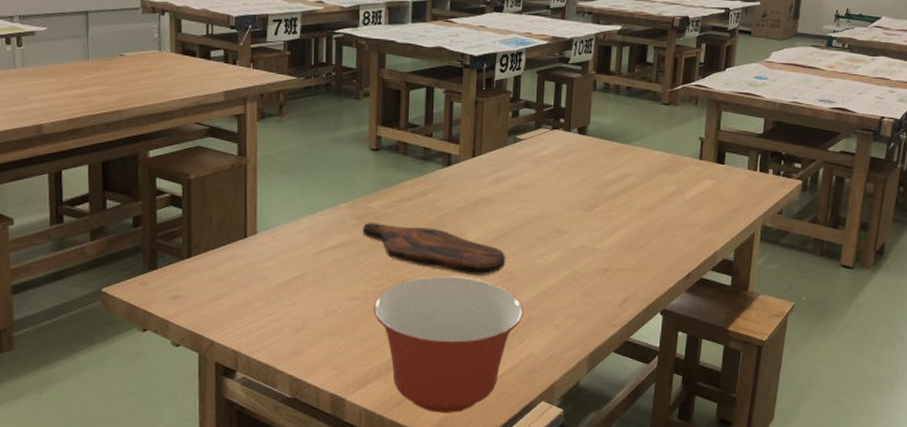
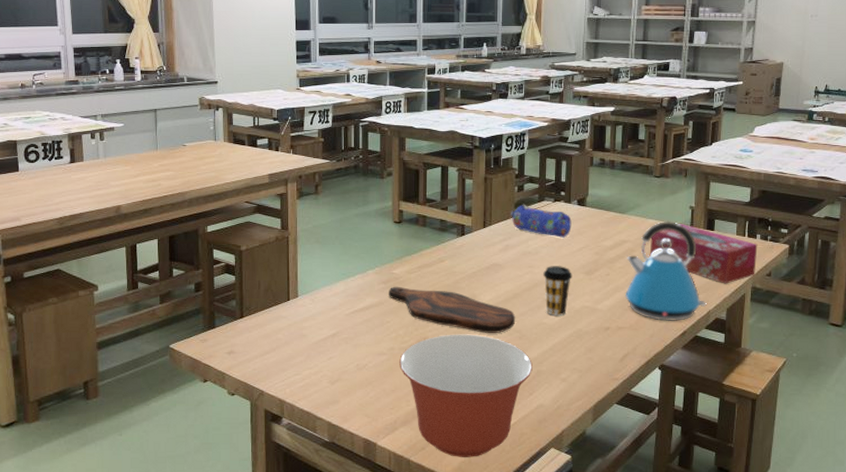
pencil case: none [502,131,571,170] -> present [510,204,572,238]
coffee cup: none [538,201,570,256] -> present [543,266,572,316]
kettle: none [627,152,714,262] -> present [625,220,707,321]
tissue box: none [654,156,770,222] -> present [649,224,758,284]

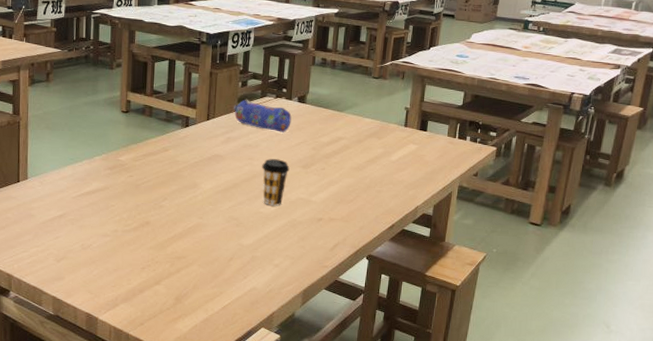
cutting board: present [389,286,516,333] -> none [114,172,234,220]
mixing bowl: present [399,334,532,457] -> none [122,219,248,334]
kettle: present [625,220,707,321] -> none [339,120,415,215]
tissue box: present [649,224,758,284] -> none [364,124,467,182]

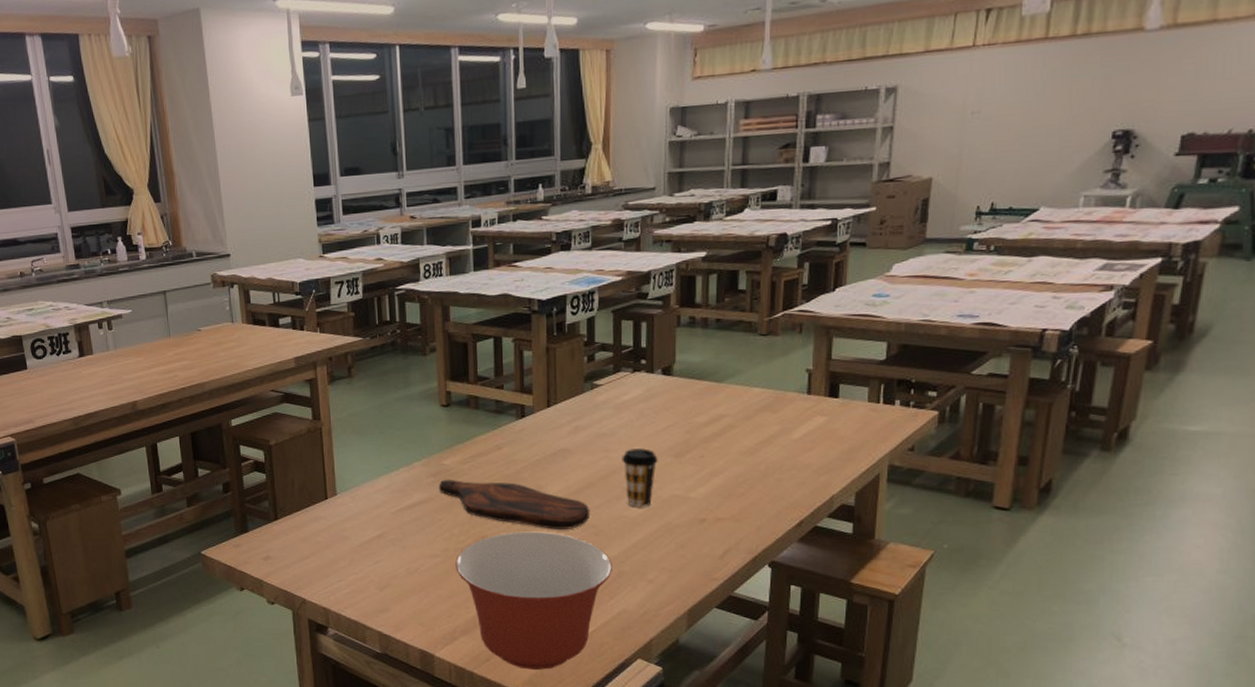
cutting board: none [114,172,234,220] -> present [439,479,590,530]
mixing bowl: none [122,219,248,334] -> present [455,531,612,670]
pencil case: present [233,99,292,133] -> none [579,376,655,415]

